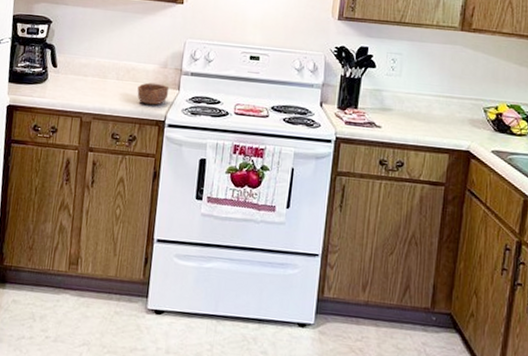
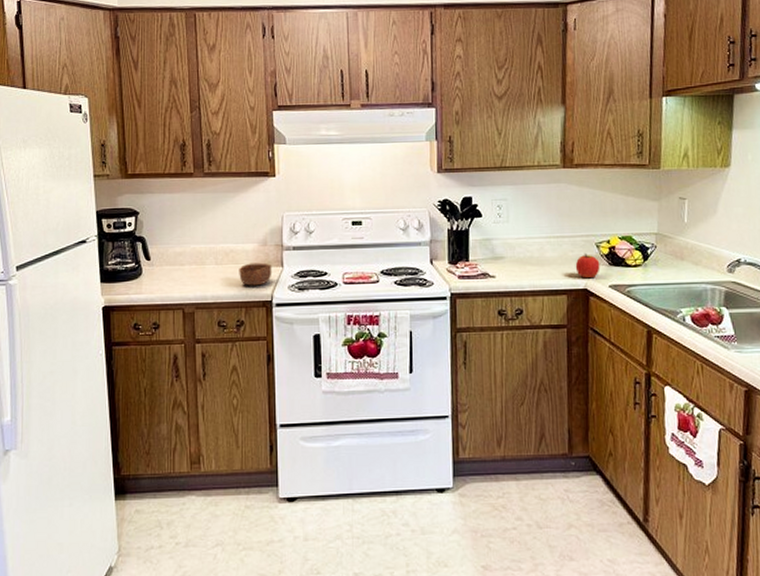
apple: none [460,115,486,142] -> present [575,252,600,279]

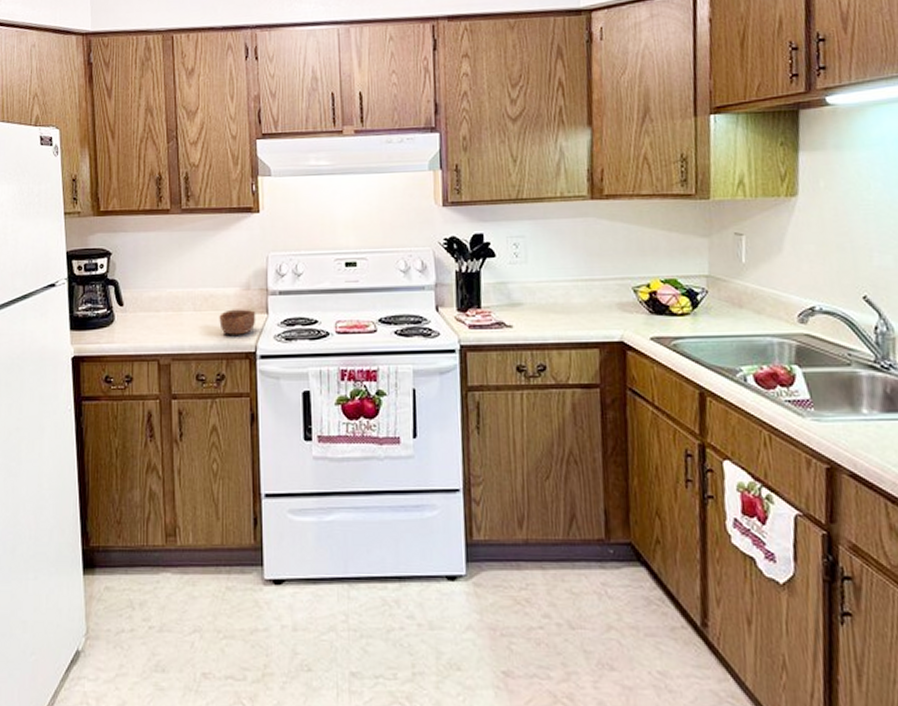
apple: present [575,252,600,279] -> none [608,298,639,329]

